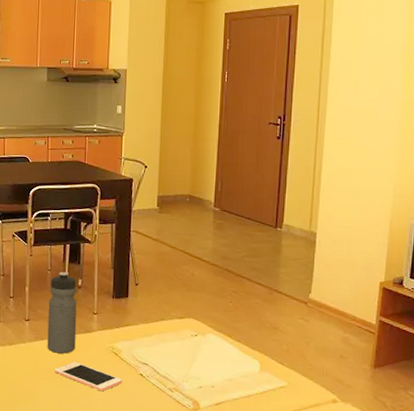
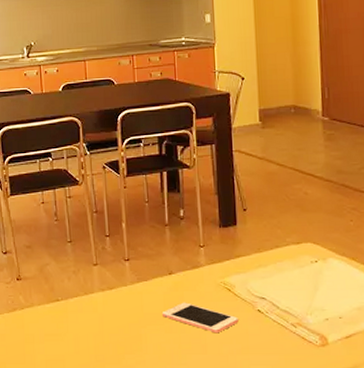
water bottle: present [47,272,78,354] -> none [149,203,183,294]

